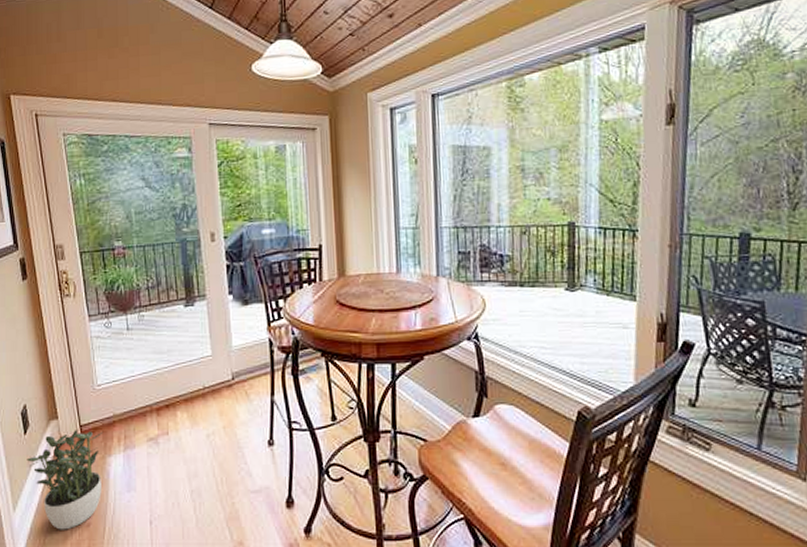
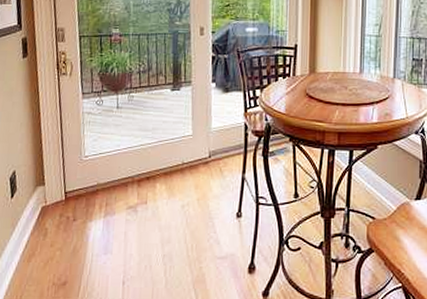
potted plant: present [27,430,104,530] -> none [11,196,87,288]

